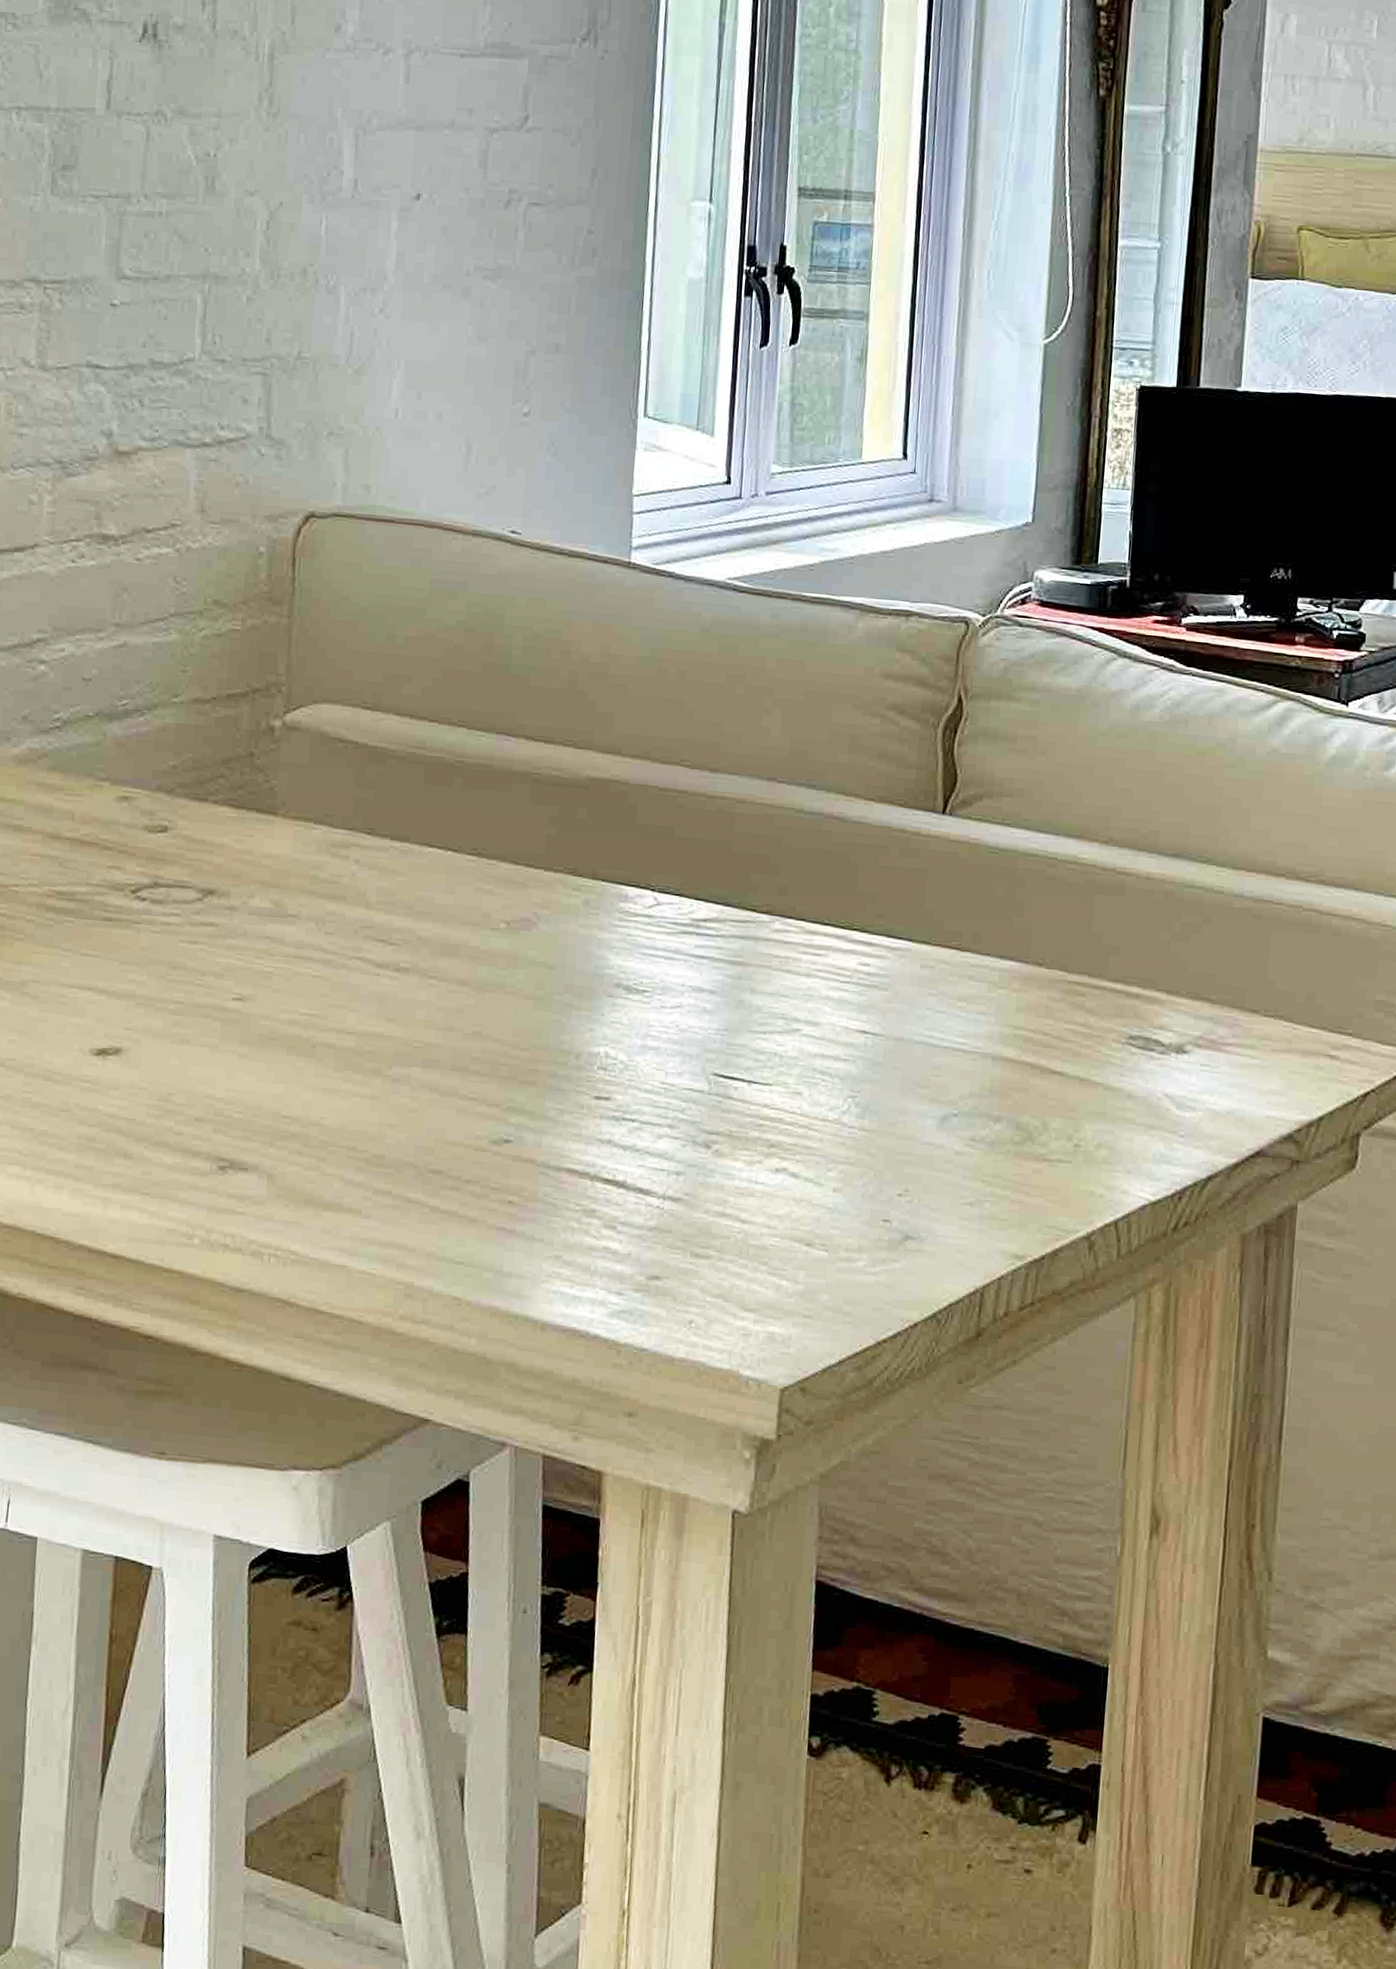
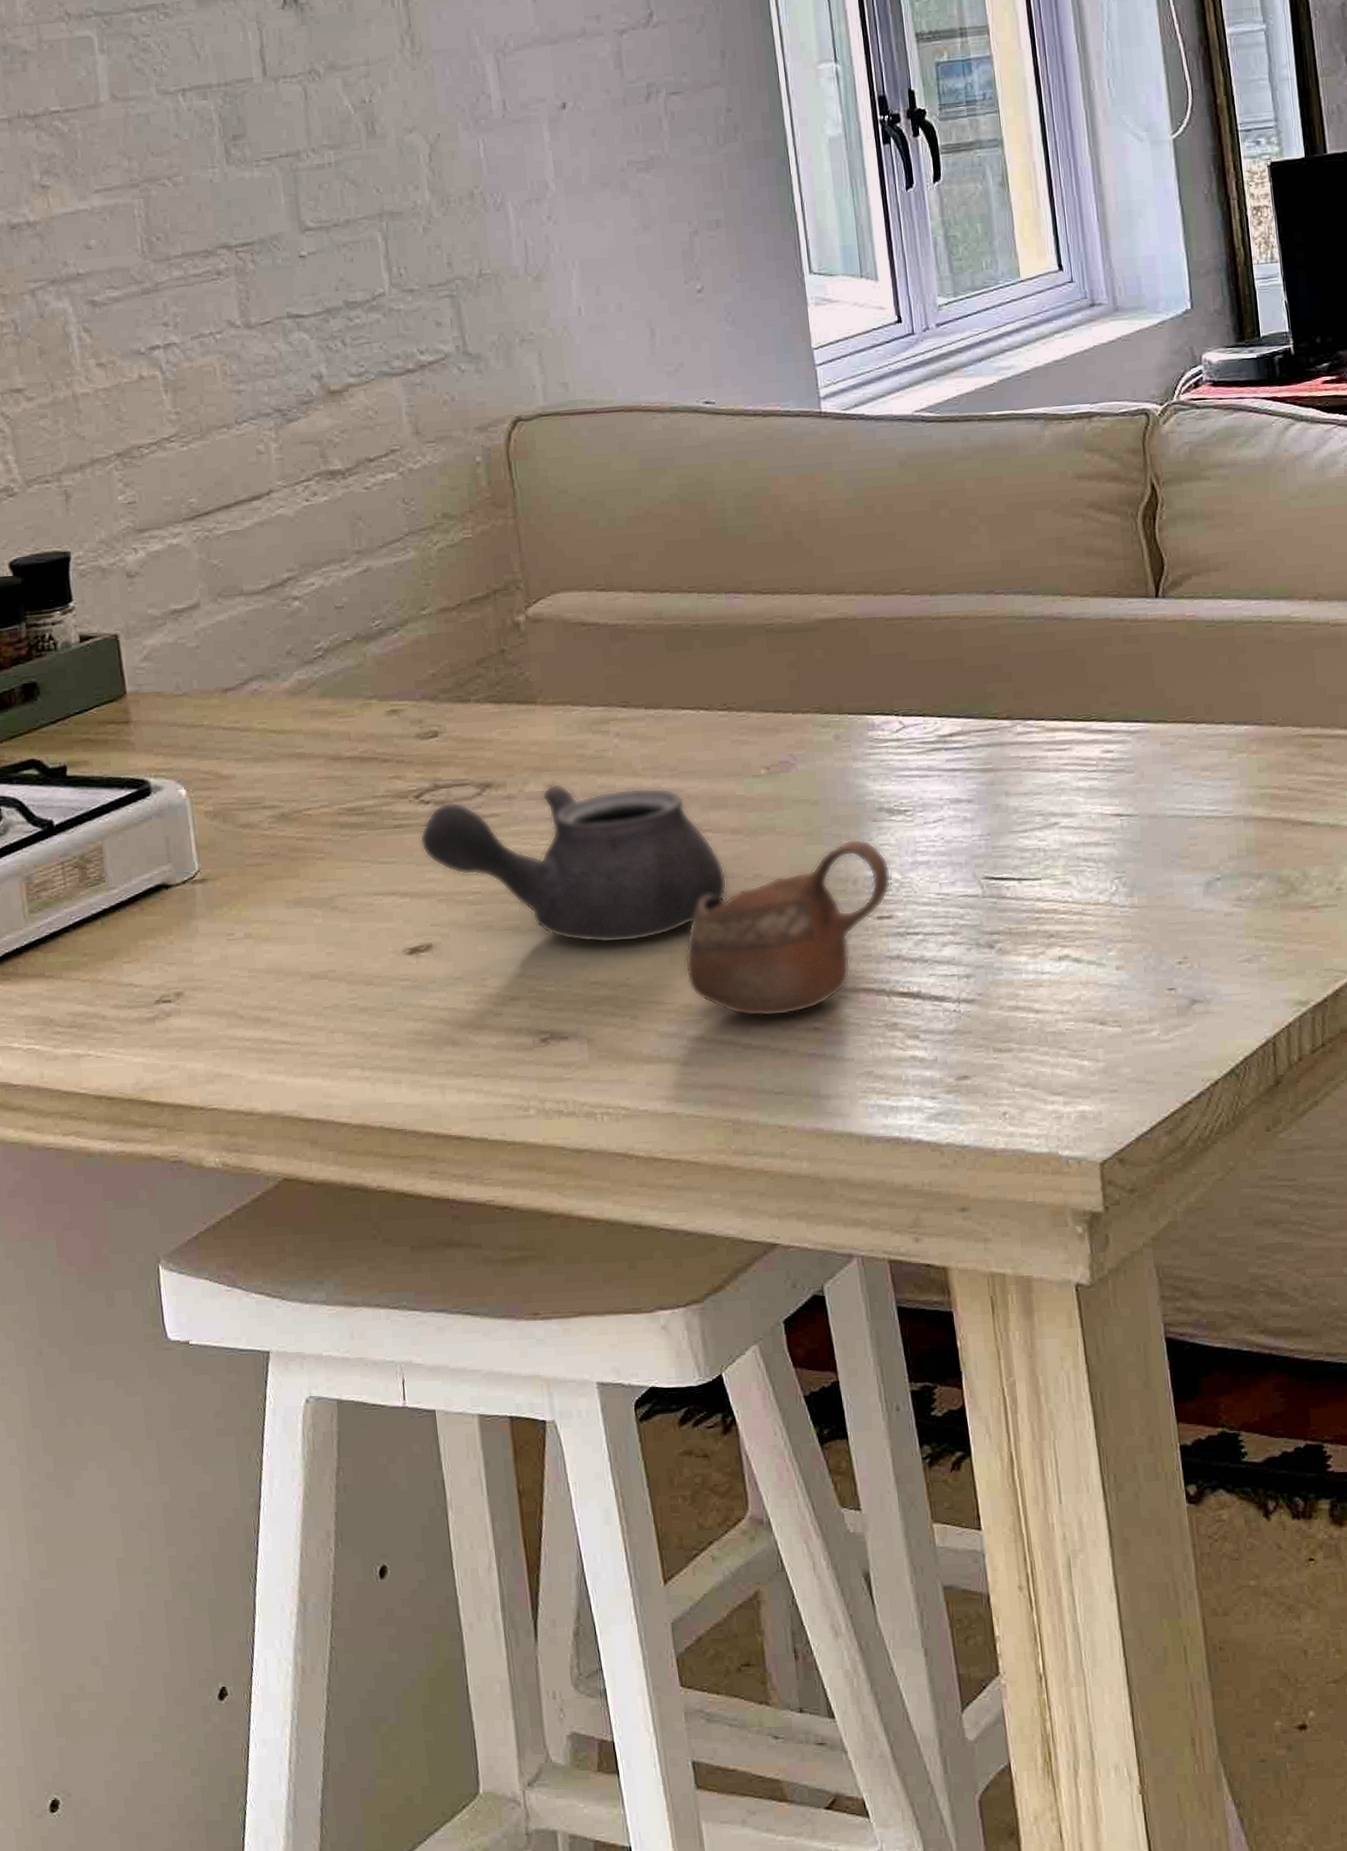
teapot: none [128,901,445,1081] -> present [419,783,728,944]
cup: none [383,1010,618,1184] -> present [684,838,892,1017]

